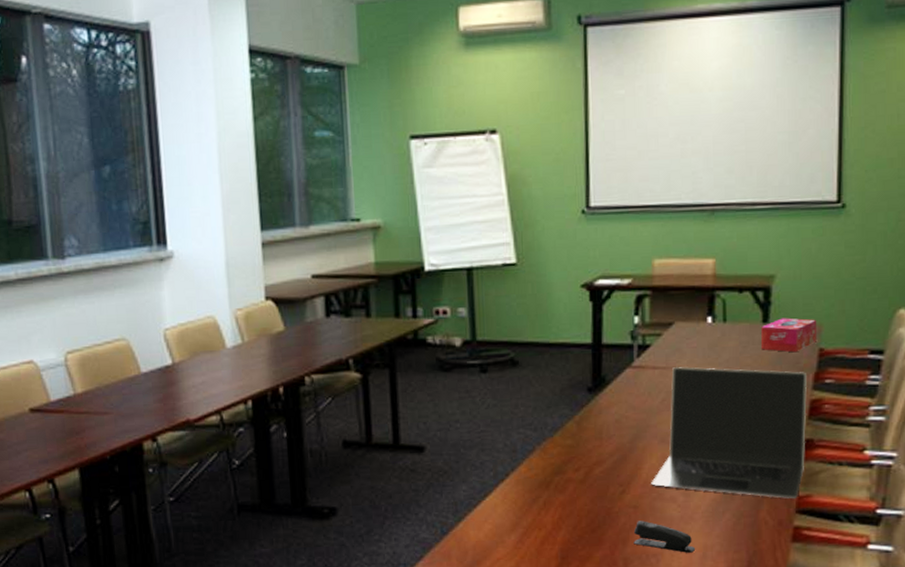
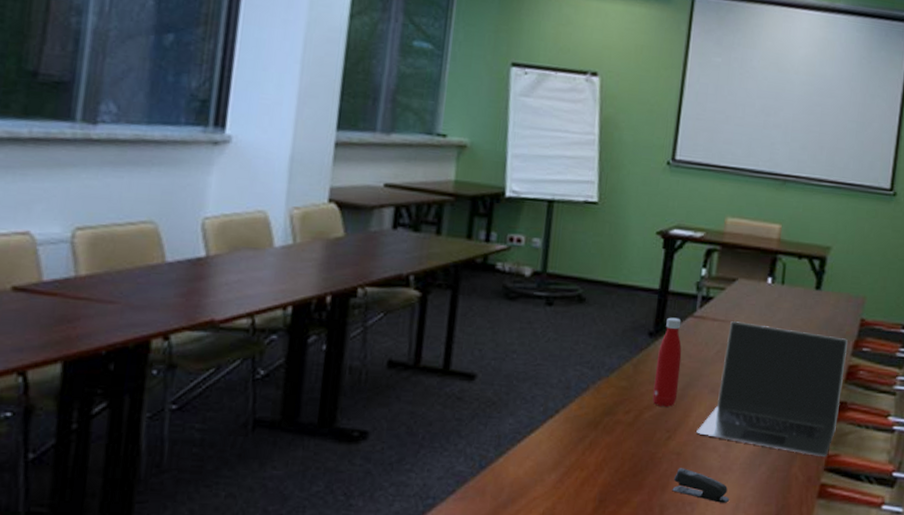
bottle: none [599,370,626,462] -> present [652,317,682,408]
tissue box: present [760,318,817,353] -> none [811,287,862,320]

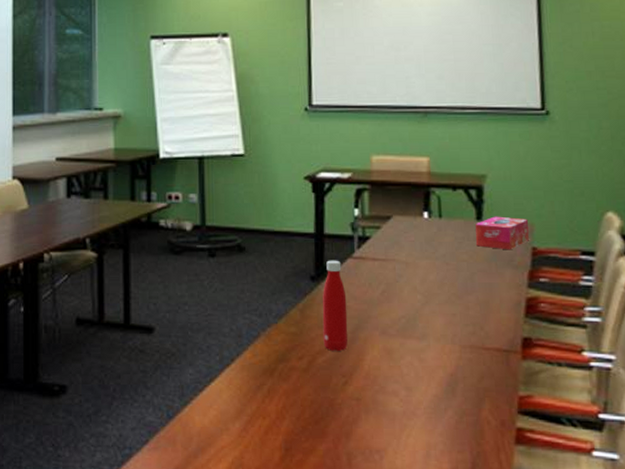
stapler: present [672,468,730,503] -> none [356,414,419,450]
laptop: present [696,320,848,458] -> none [373,258,524,399]
tissue box: none [811,287,862,320] -> present [475,216,529,250]

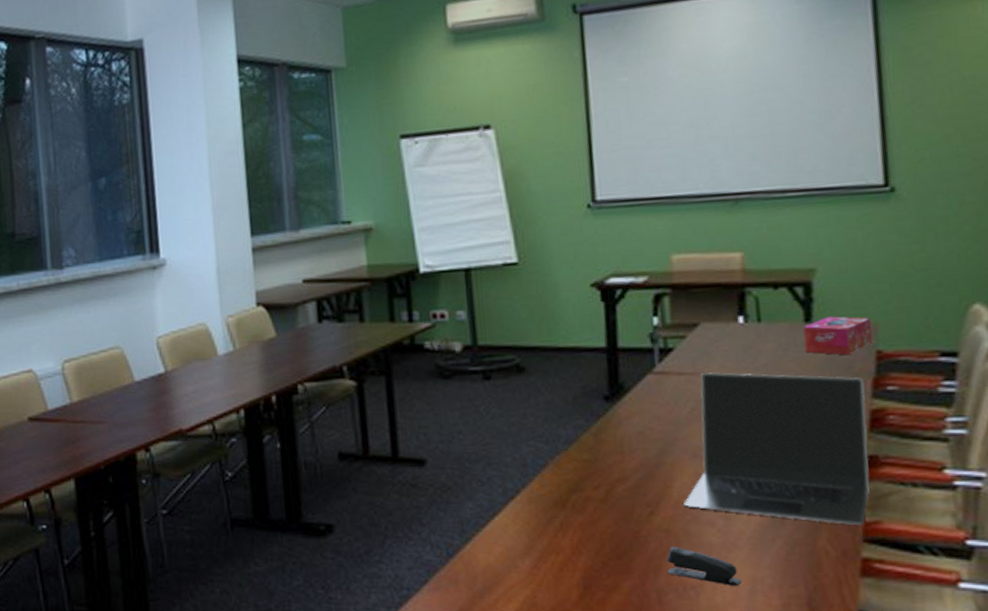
bottle: present [322,260,348,352] -> none [619,376,652,479]
stapler: none [356,414,419,450] -> present [666,547,743,586]
laptop: none [373,258,524,399] -> present [684,371,870,526]

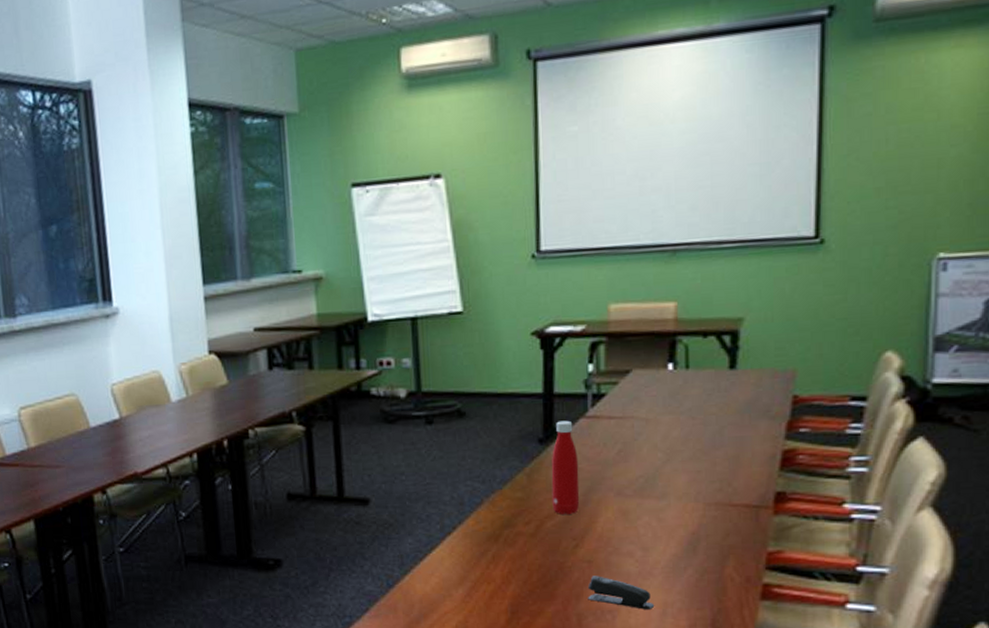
bottle: none [619,376,652,479] -> present [551,420,580,515]
laptop: present [684,371,870,526] -> none [606,415,778,555]
tissue box: present [803,316,872,356] -> none [727,363,791,400]

